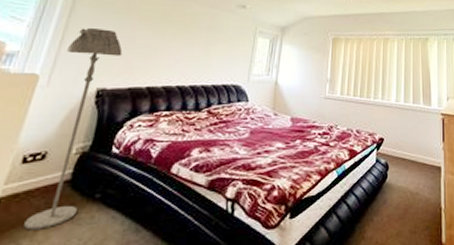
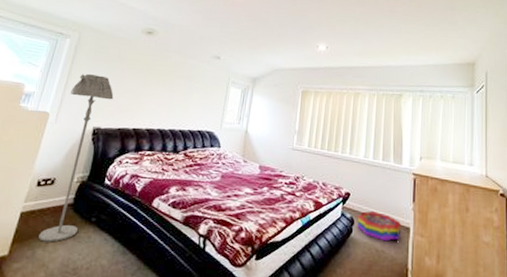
storage bin: none [392,153,434,183] -> present [358,210,402,242]

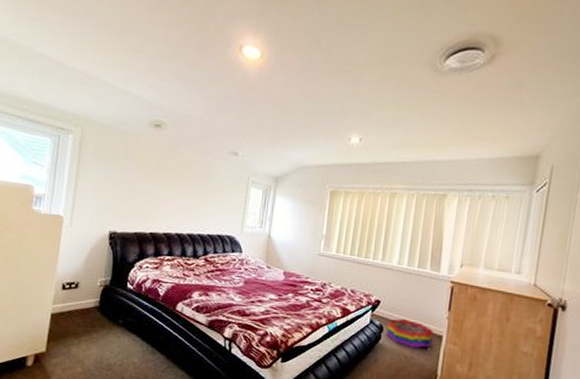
floor lamp: present [38,74,114,242] -> none [71,174,126,341]

